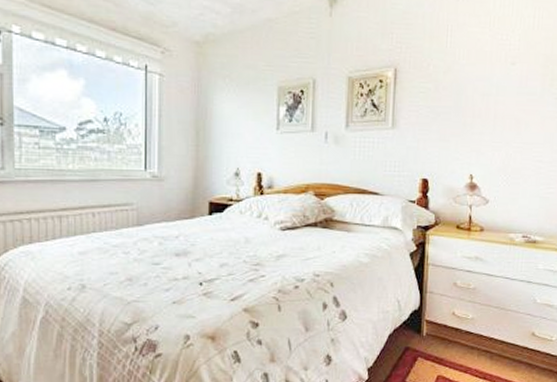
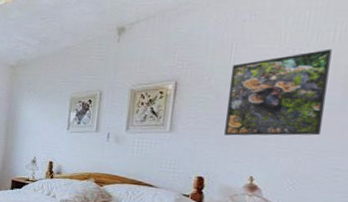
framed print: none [445,35,532,130] -> present [224,49,332,136]

